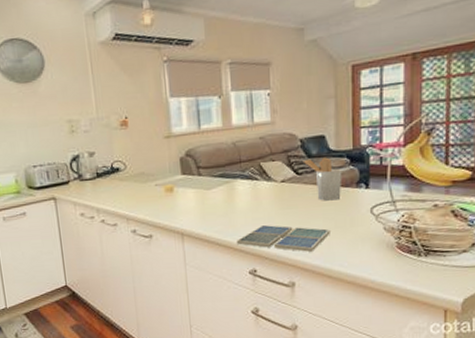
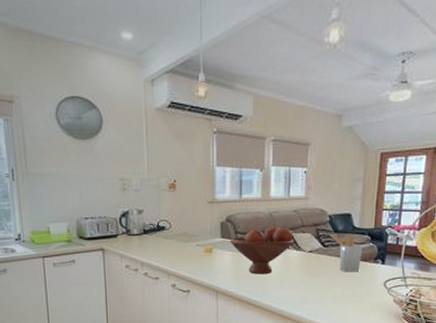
fruit bowl: none [191,156,264,212] -> present [229,227,295,274]
drink coaster: present [236,224,330,252] -> none [264,288,348,316]

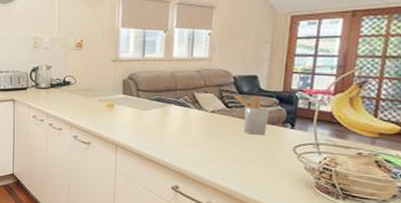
fruit bowl: present [229,227,295,274] -> none [130,85,196,132]

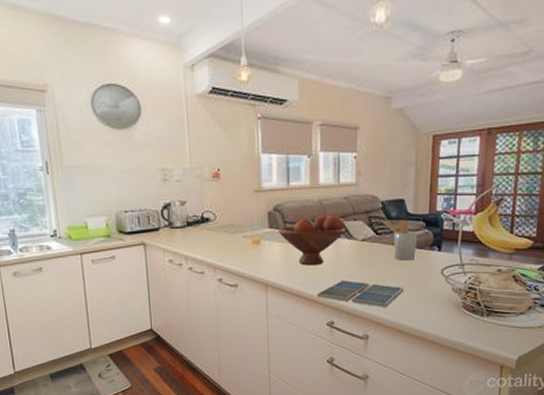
fruit bowl: none [130,85,196,132] -> present [277,214,346,266]
drink coaster: none [163,147,252,178] -> present [316,279,404,307]

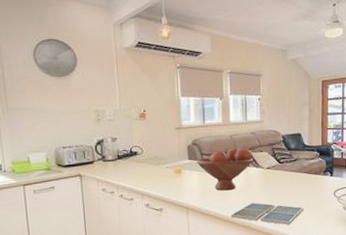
utensil holder: present [382,220,418,261] -> none [284,150,313,185]

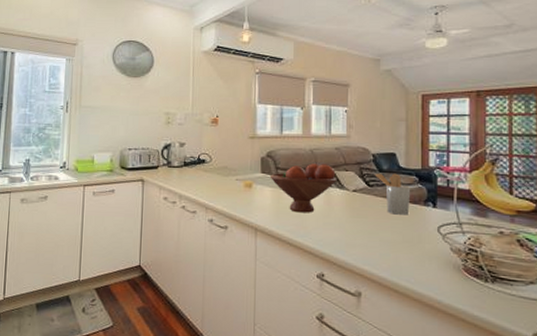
drink coaster: present [230,202,304,225] -> none [306,229,398,263]
utensil holder: none [284,150,313,185] -> present [374,172,411,215]

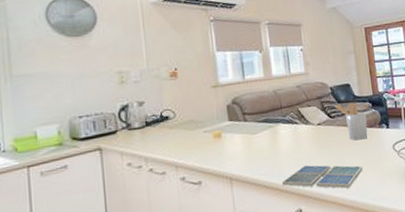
fruit bowl: present [269,163,337,213] -> none [237,102,302,155]
drink coaster: none [306,229,398,263] -> present [281,165,363,189]

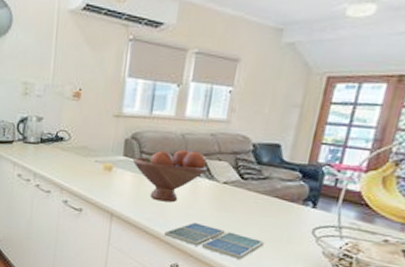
fruit bowl: none [237,102,302,155] -> present [132,149,208,203]
utensil holder: present [334,102,368,141] -> none [251,165,292,214]

